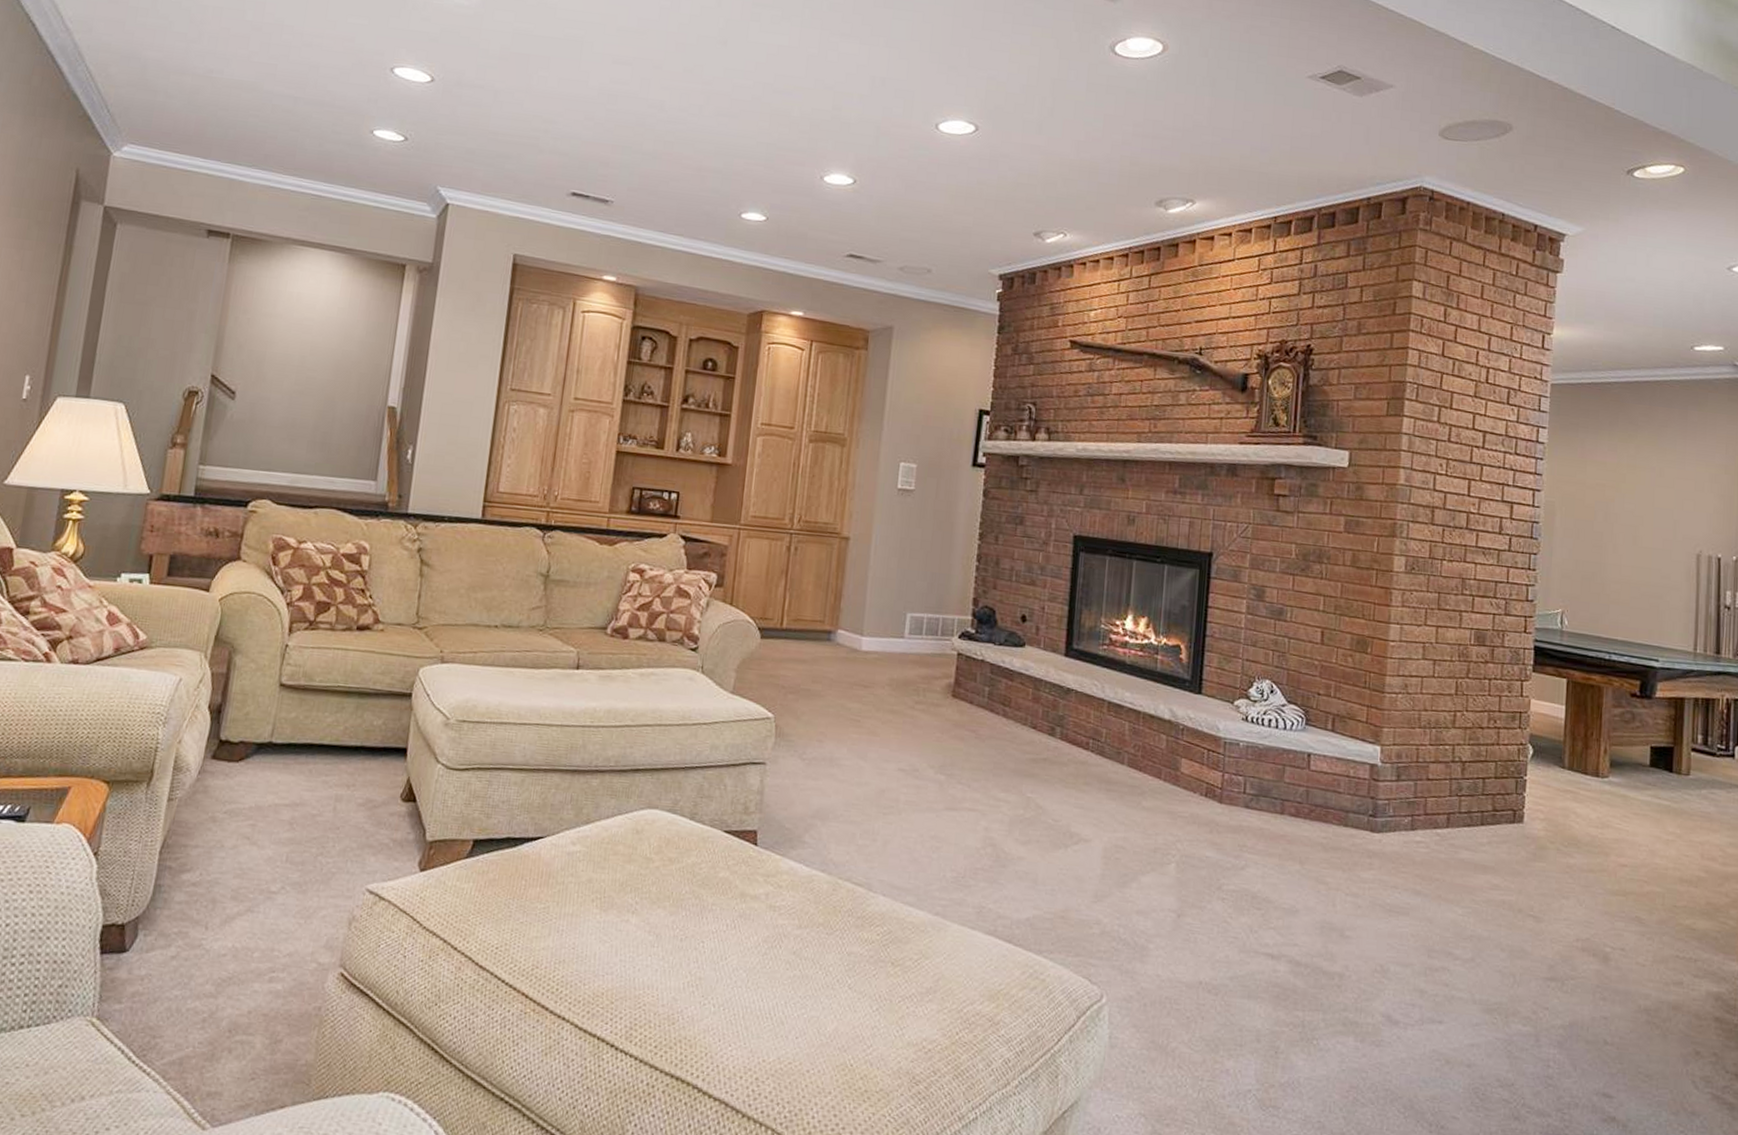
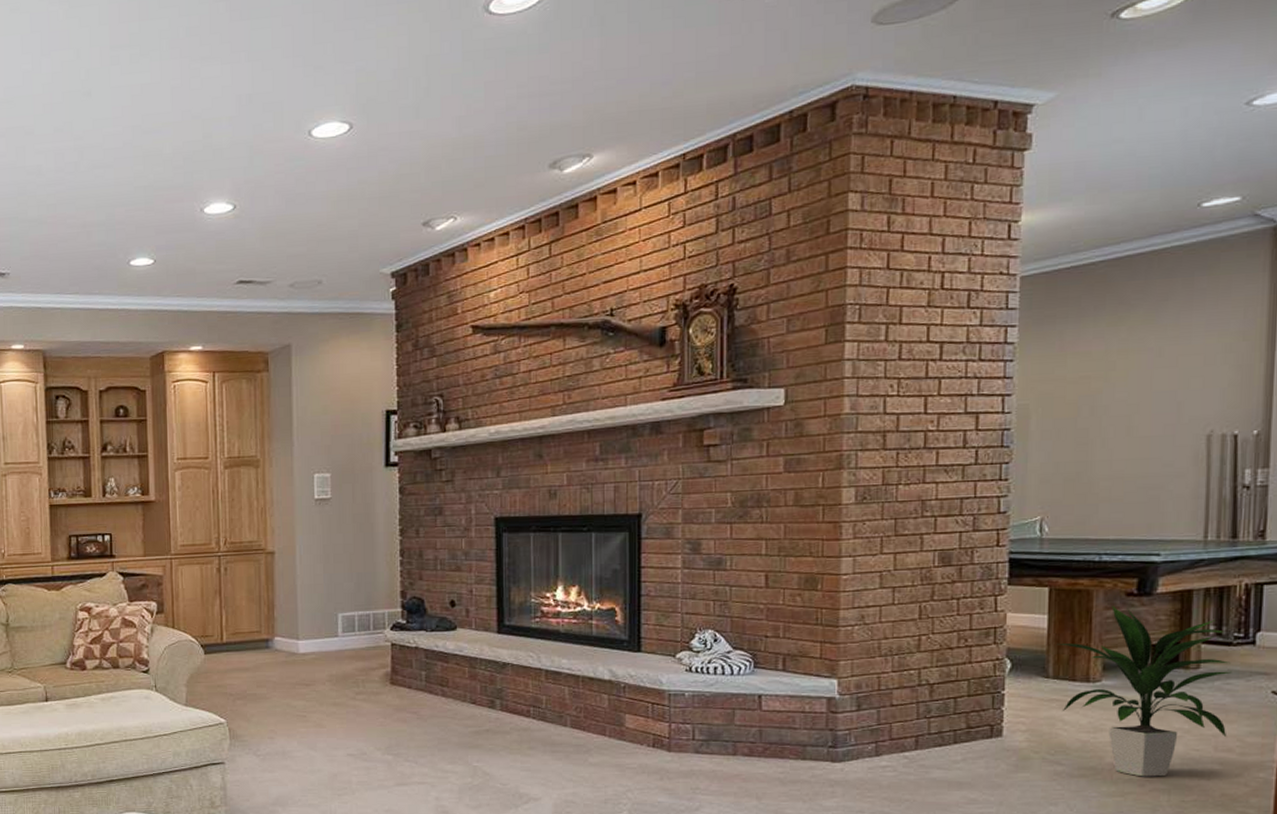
indoor plant: none [1572,704,1716,880] -> present [1056,605,1232,777]

